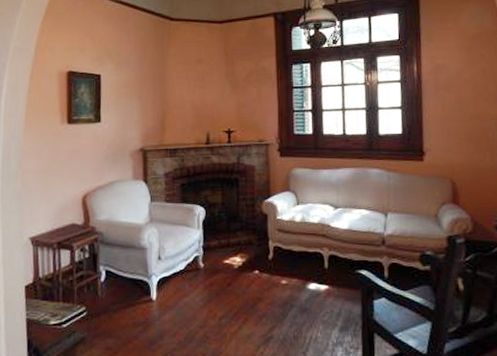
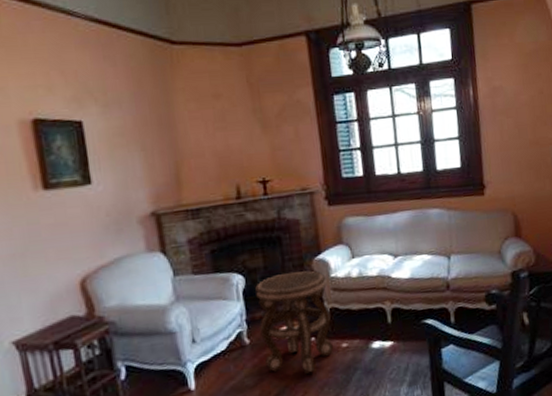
side table: none [212,211,274,302] -> present [255,270,334,374]

